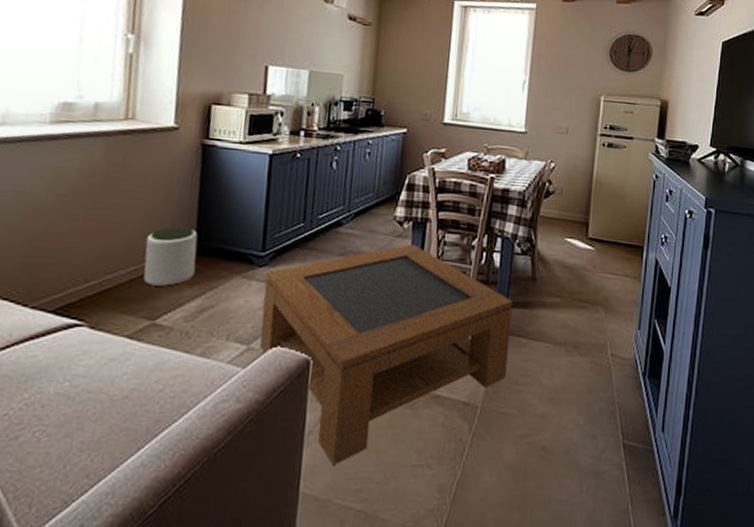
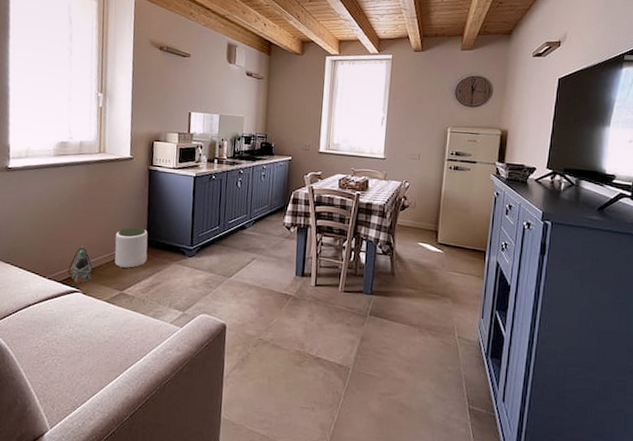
lantern: none [65,256,108,313] -> present [68,246,93,284]
coffee table: present [260,244,513,466] -> none [191,243,376,402]

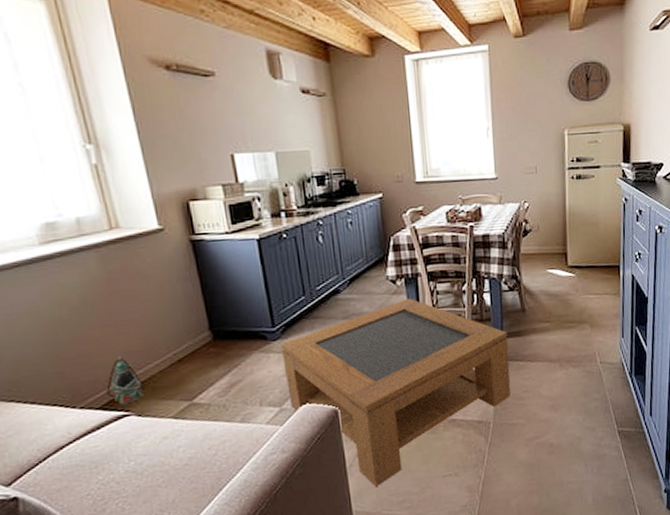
plant pot: present [114,227,148,268] -> none [163,318,217,373]
coffee table: none [191,243,376,402] -> present [281,298,510,488]

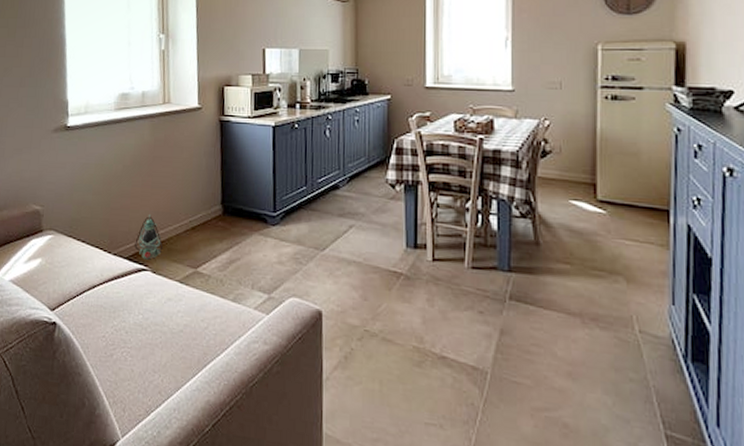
coffee table: present [281,298,510,488] -> none [278,206,516,413]

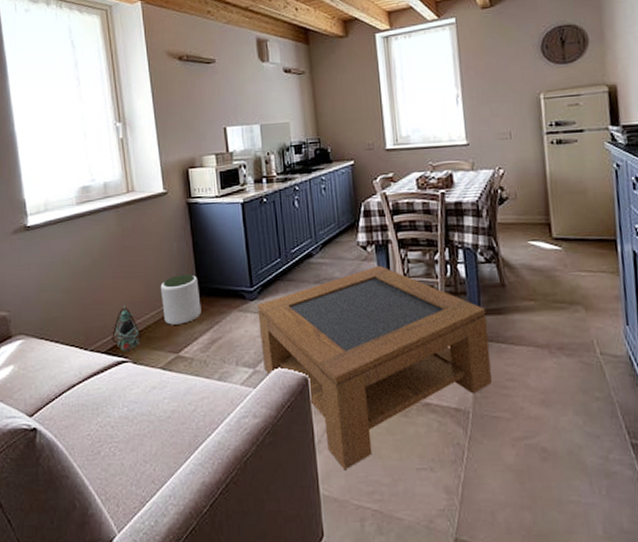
plant pot: none [185,191,223,241] -> present [160,274,202,325]
coffee table: none [278,206,516,413] -> present [257,265,492,471]

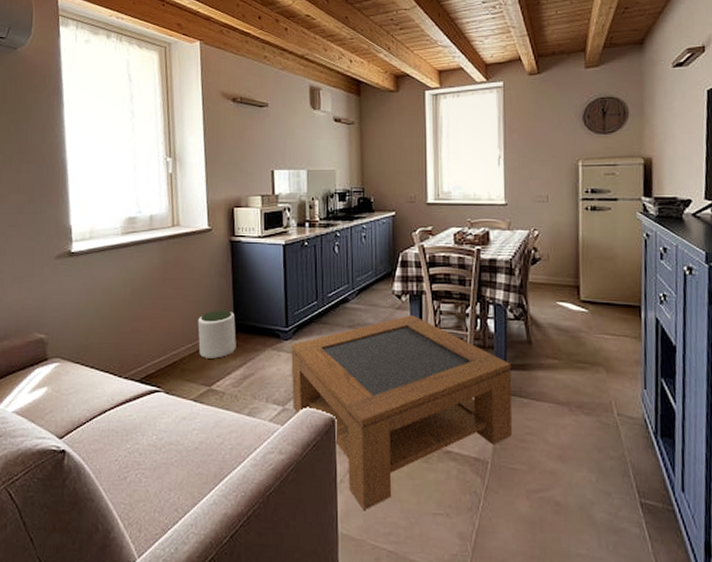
lantern: present [112,306,141,351] -> none [146,337,175,381]

